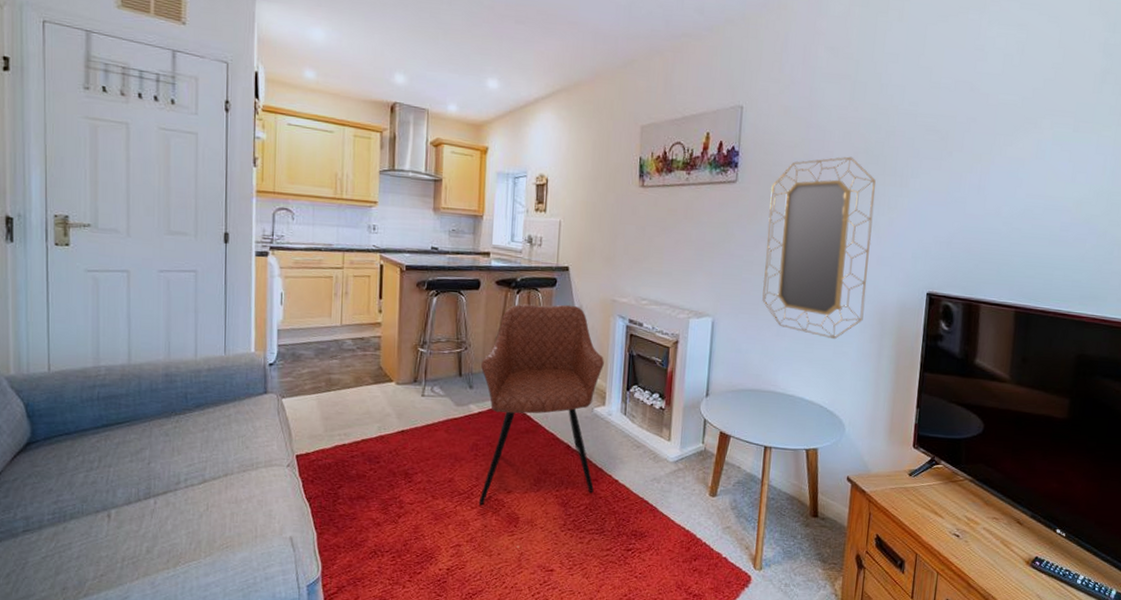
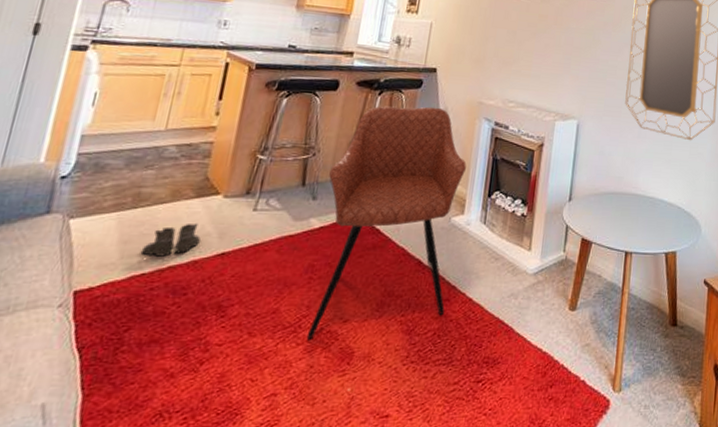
boots: none [339,405,383,432] -> present [140,223,201,257]

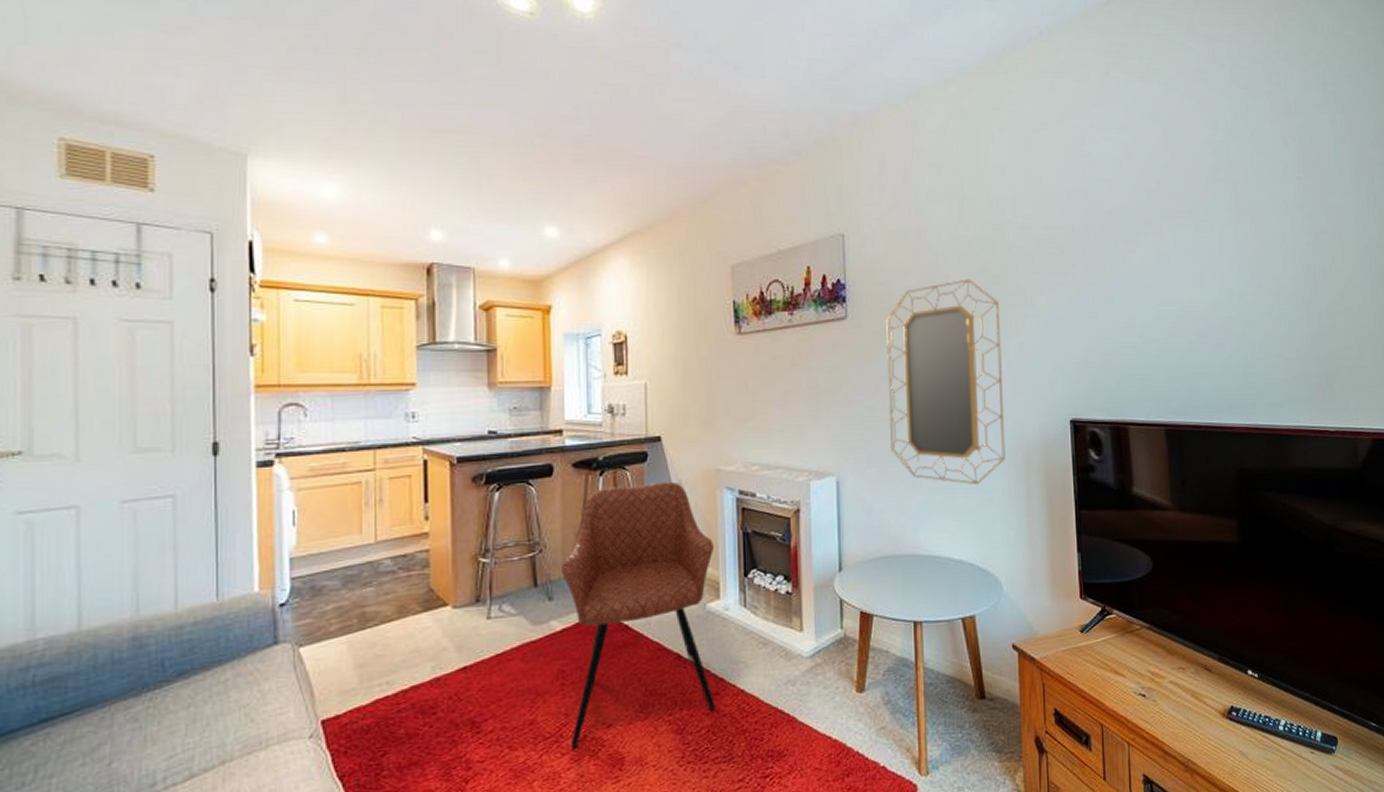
boots: present [140,223,201,257] -> none [379,638,438,678]

